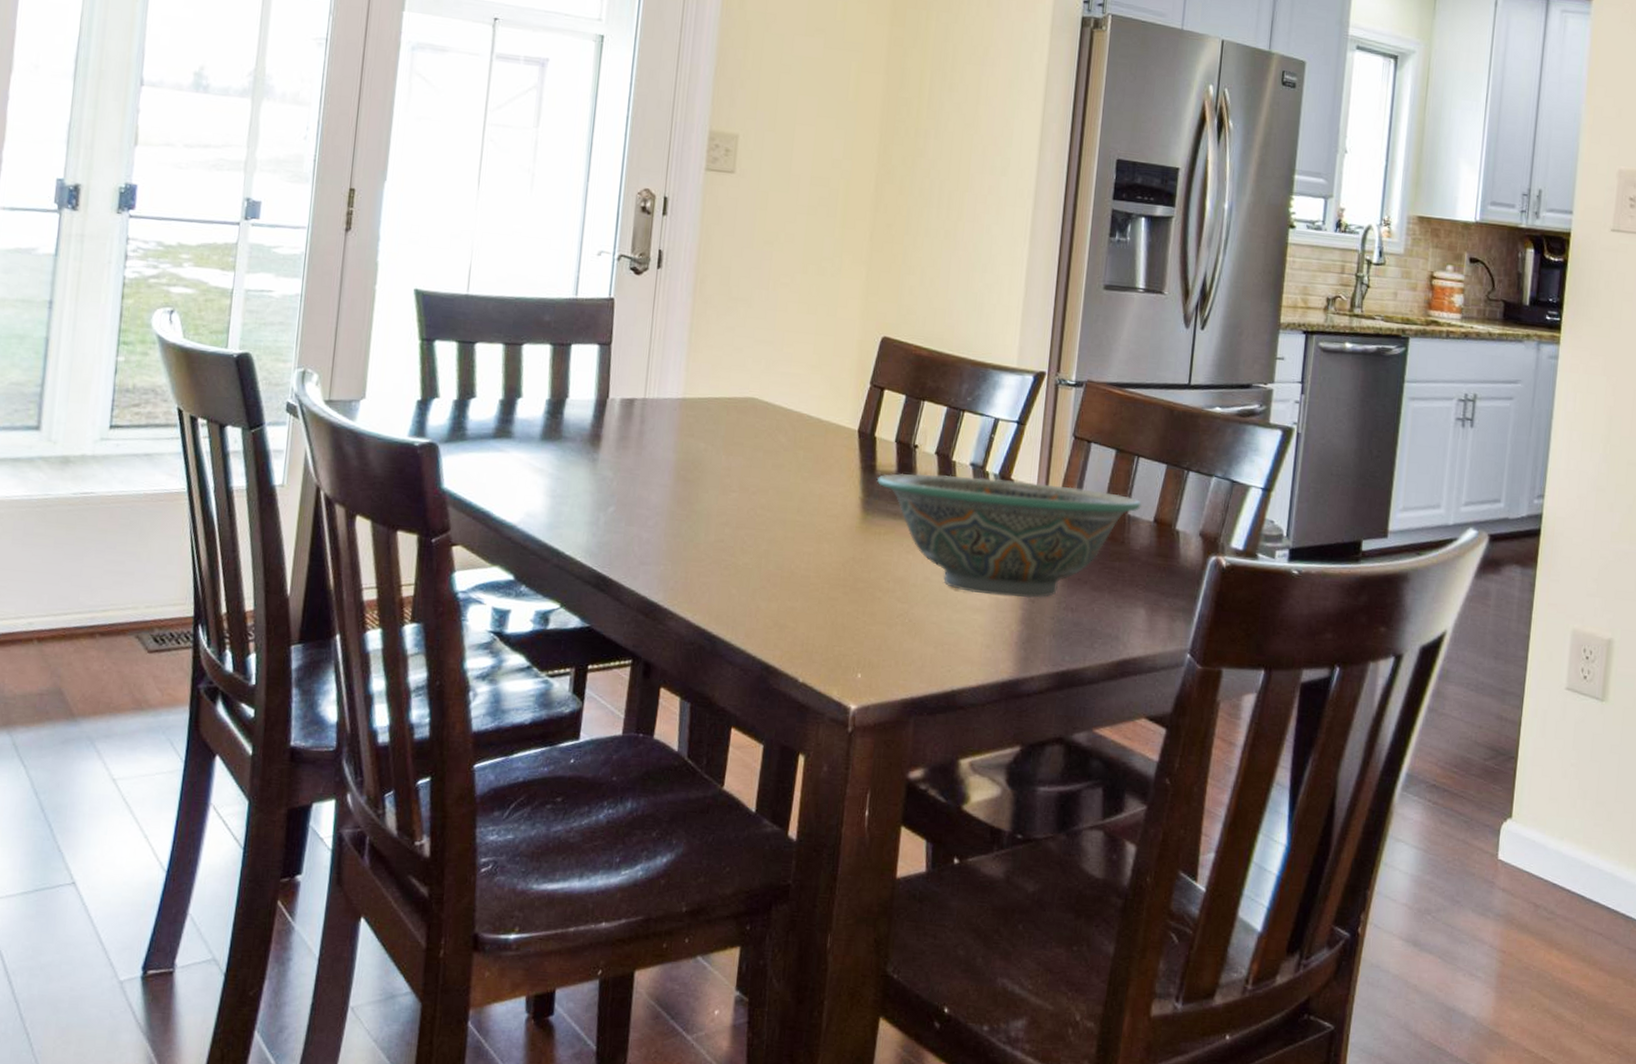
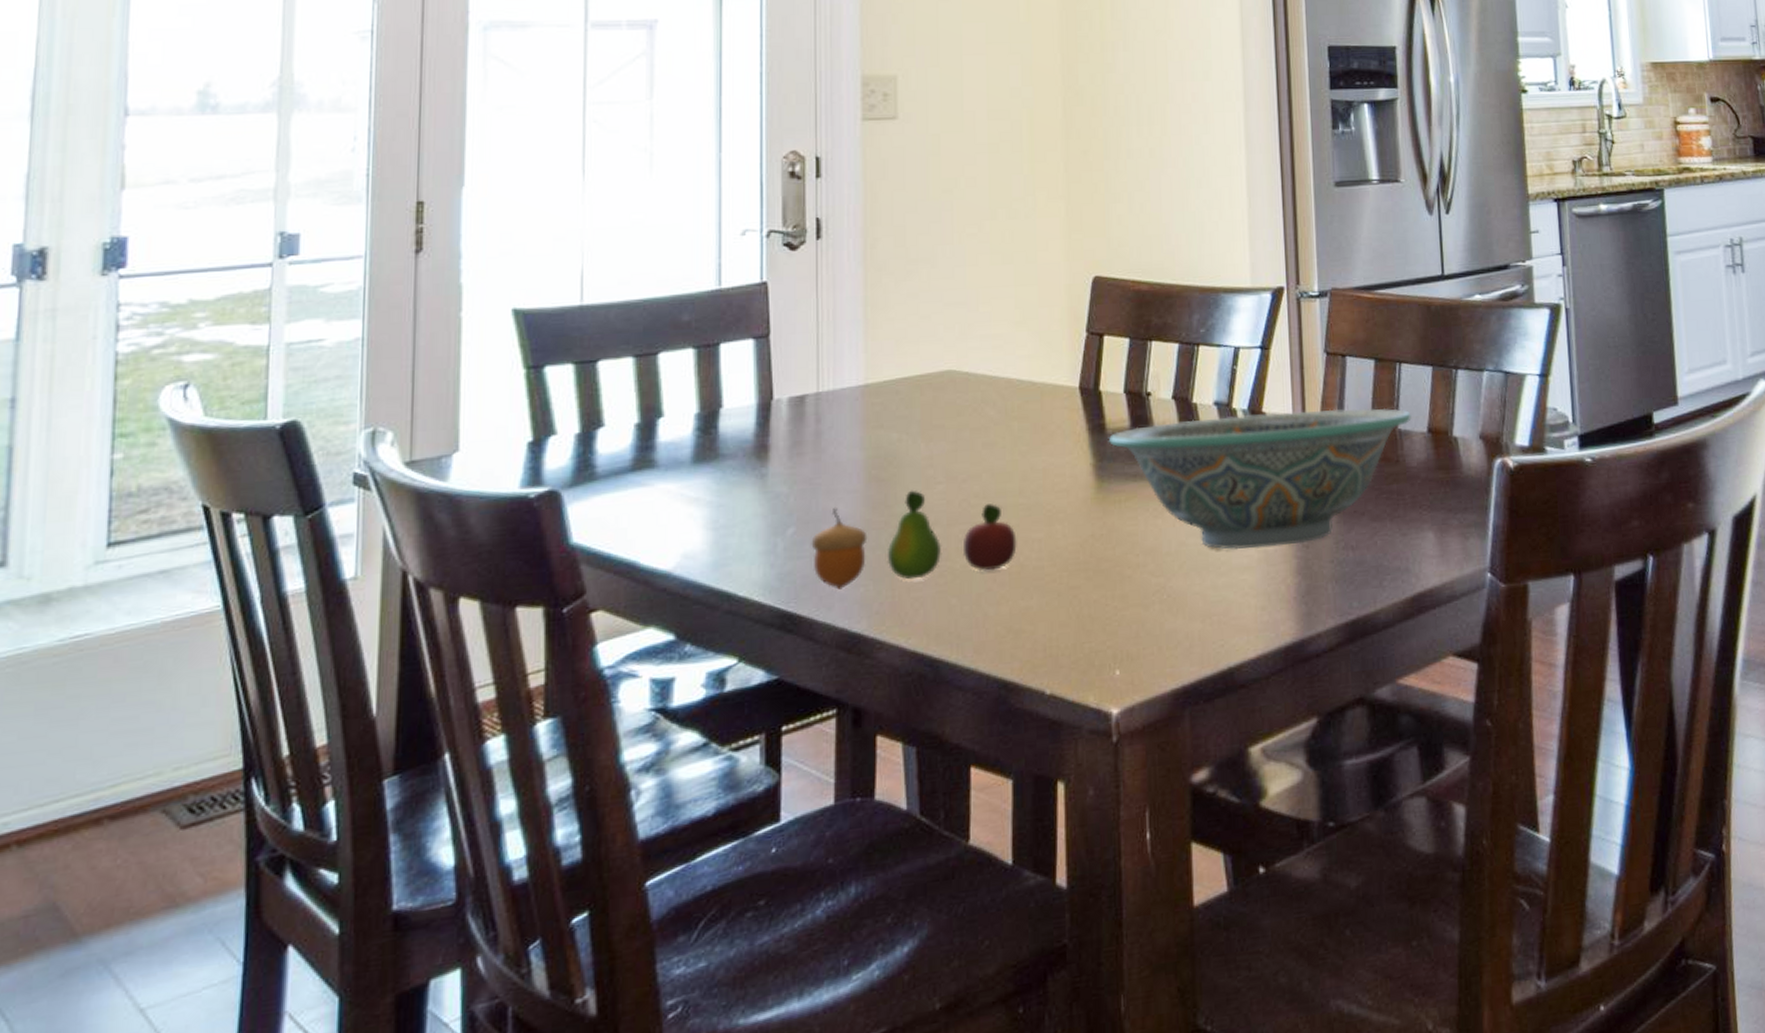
fruit: none [626,493,791,572] -> present [811,490,1017,590]

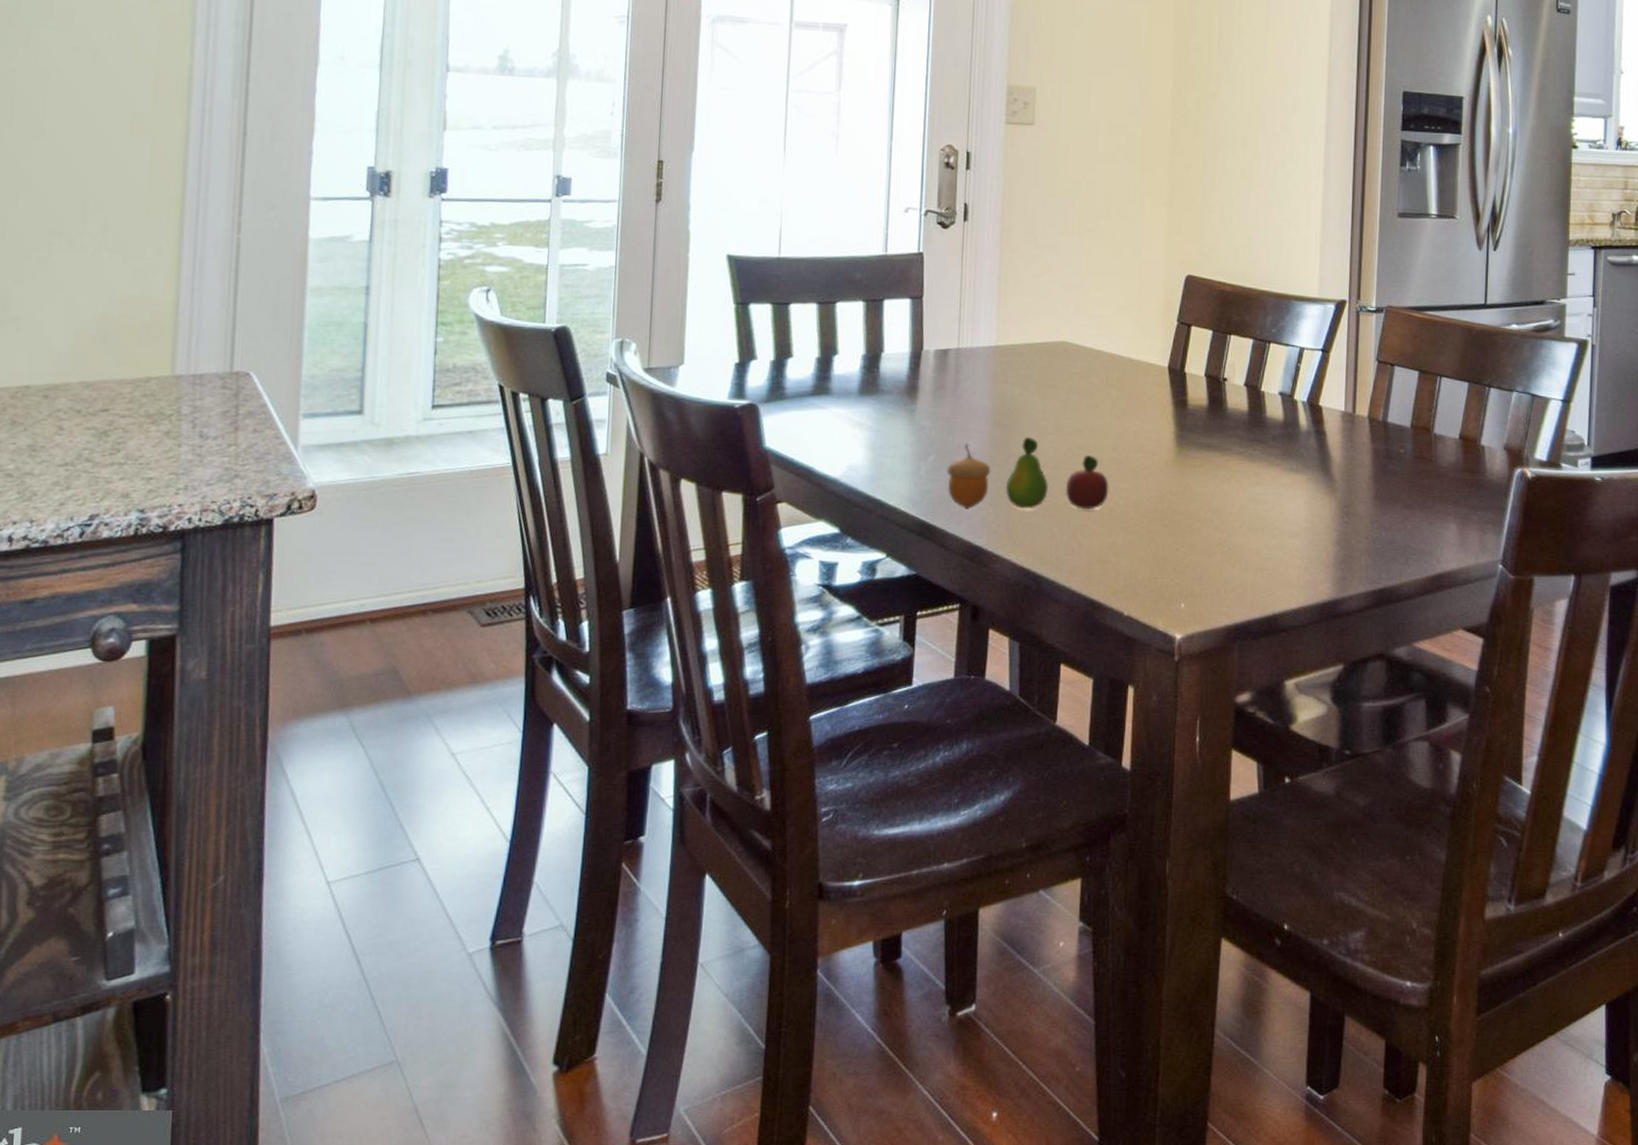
decorative bowl: present [1108,408,1411,550] -> none [1188,405,1446,520]

